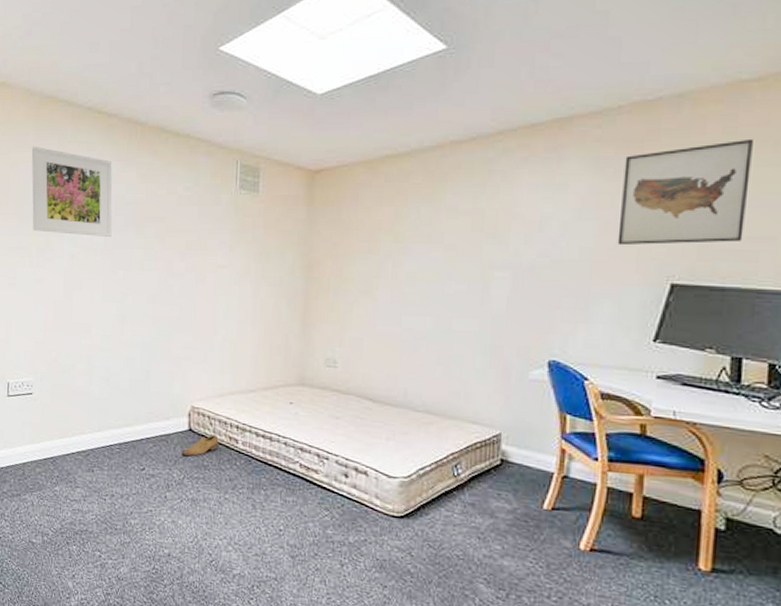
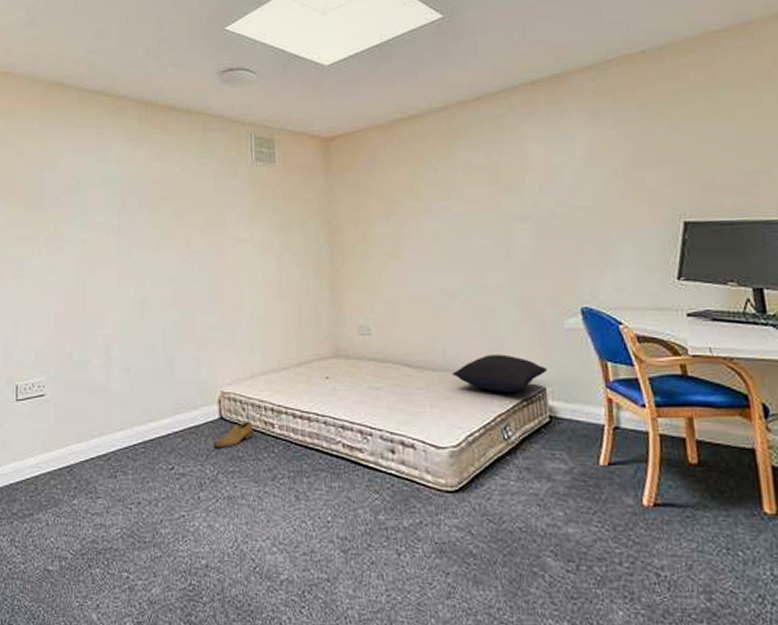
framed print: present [31,146,113,237] -> none [37,132,125,220]
pillow: none [411,396,506,435] -> present [452,354,548,393]
wall art: present [617,138,753,246] -> none [621,82,741,189]

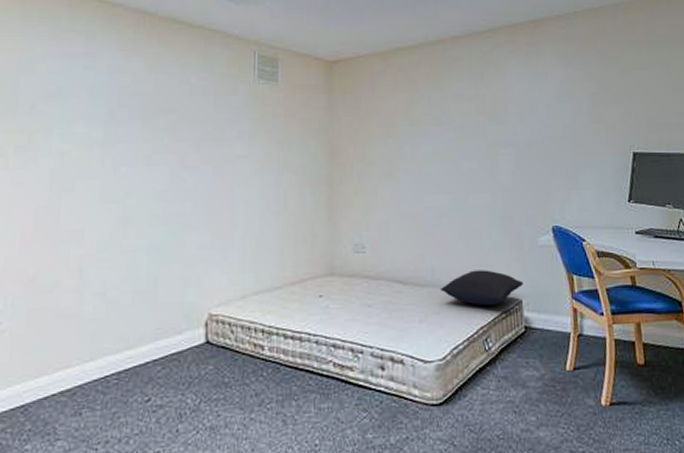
shoe: present [213,421,254,447] -> none [197,344,242,374]

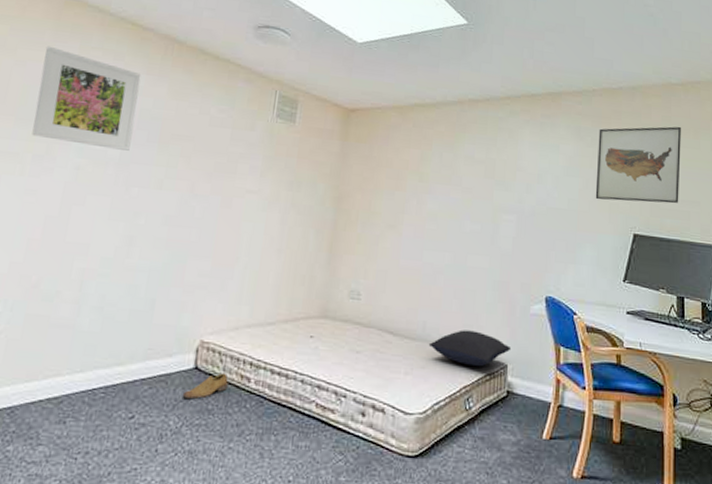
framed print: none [11,34,116,131] -> present [32,46,142,151]
shoe: none [197,344,242,374] -> present [182,373,228,399]
wall art: none [585,38,675,123] -> present [595,126,681,204]

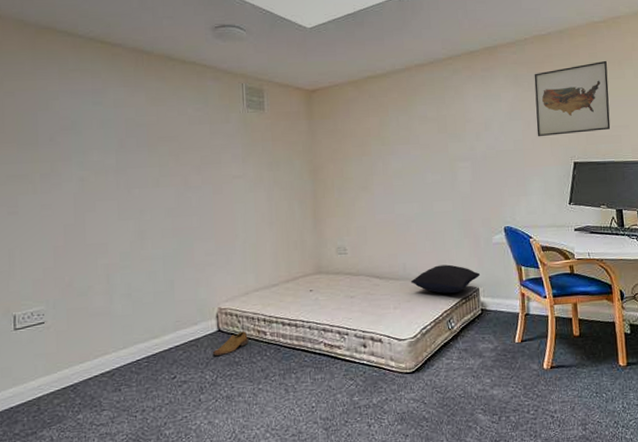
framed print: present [32,46,142,151] -> none [28,74,124,159]

